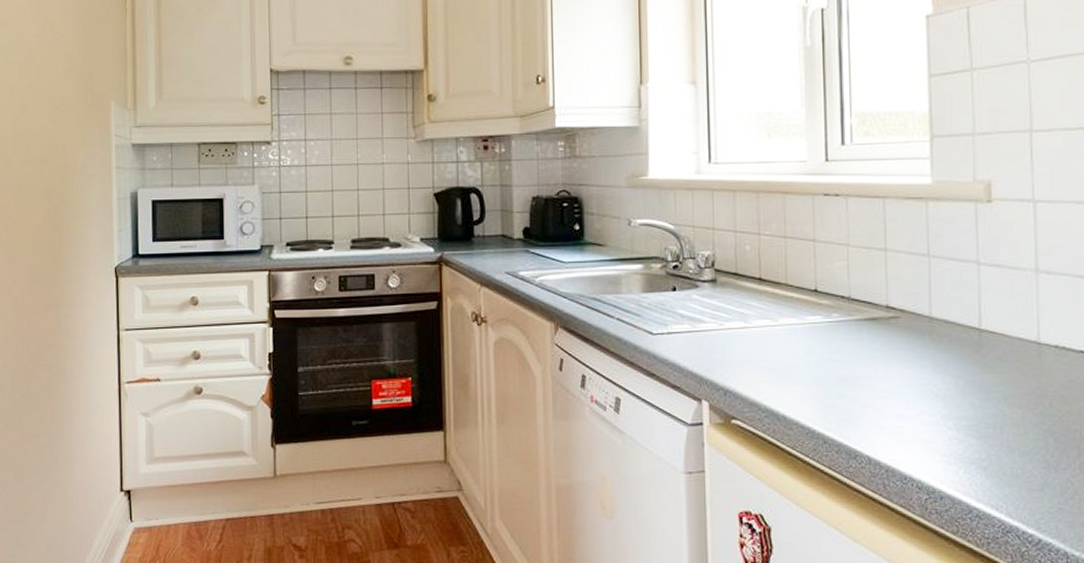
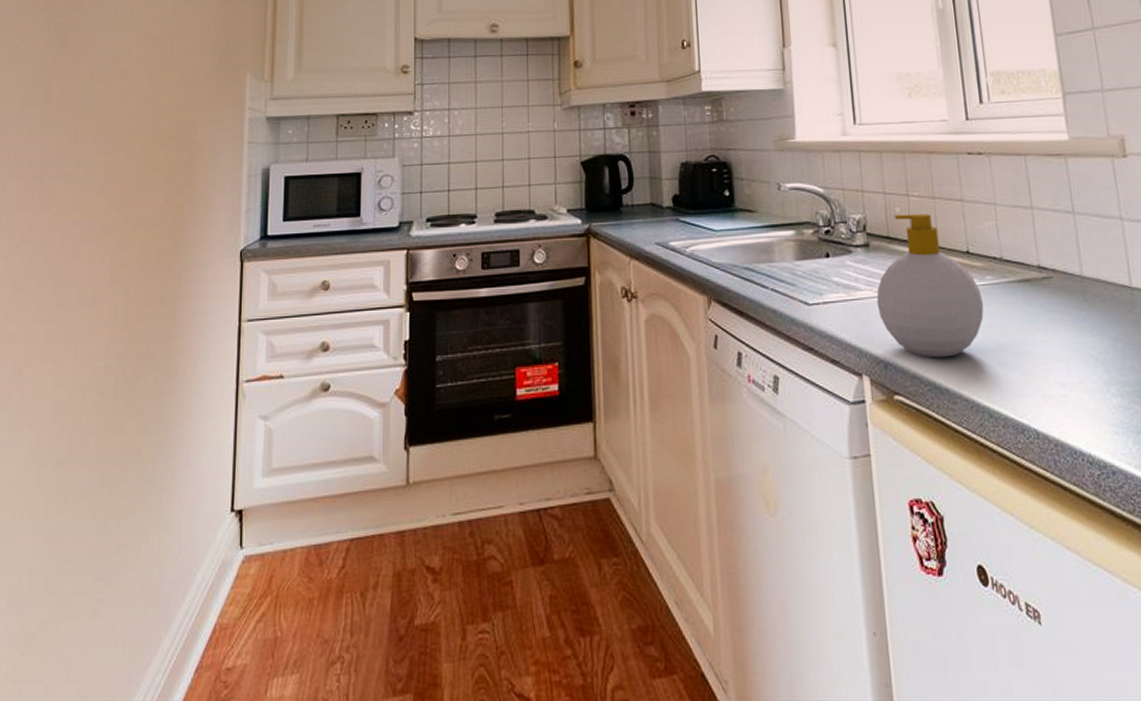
soap bottle: none [720,251,828,388] -> present [876,213,984,358]

